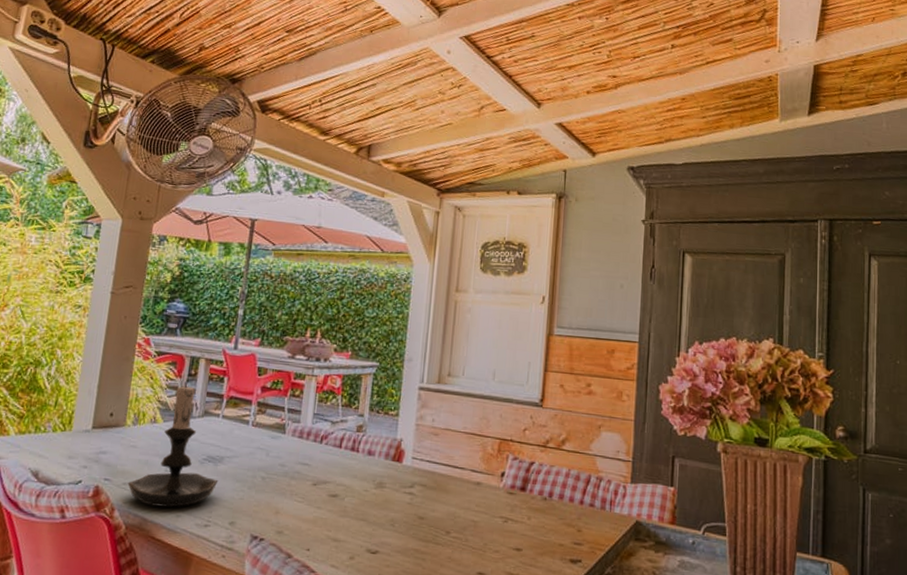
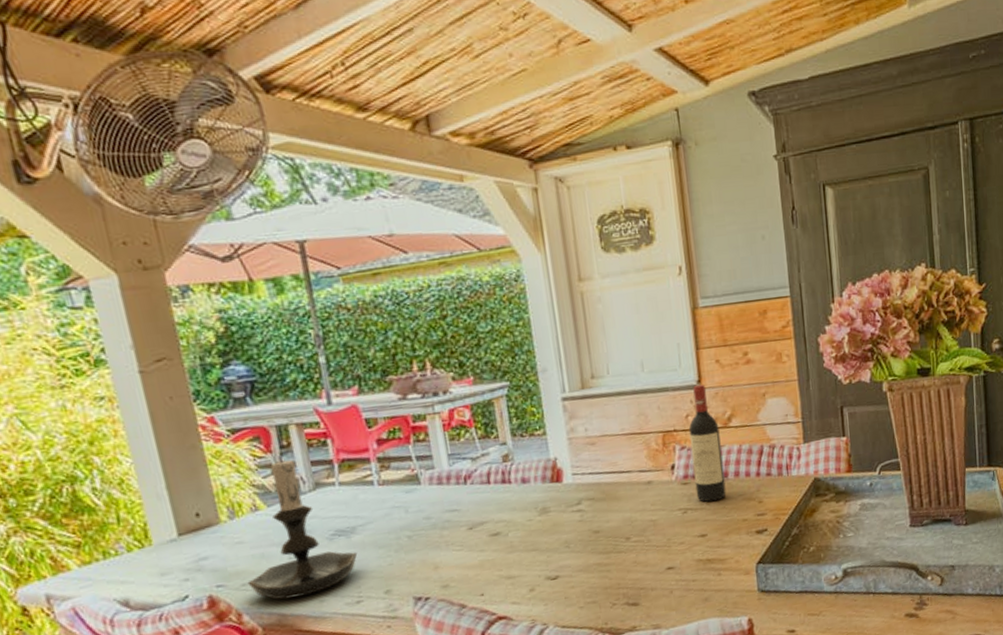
wine bottle: none [519,403,552,519] -> present [688,384,727,503]

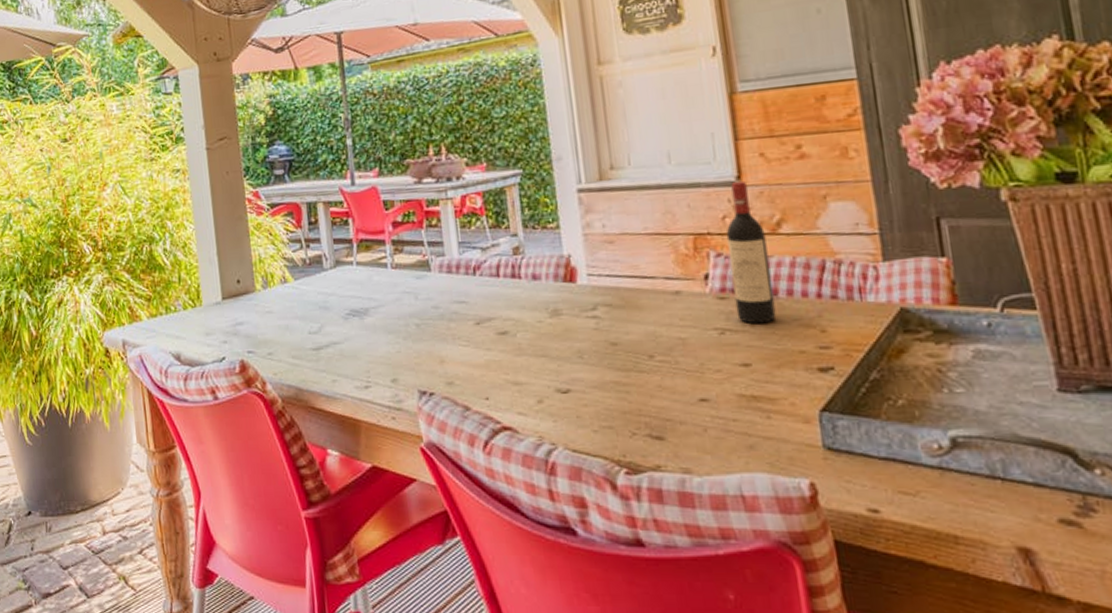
candle holder: present [247,452,358,600] -> none [273,228,369,374]

